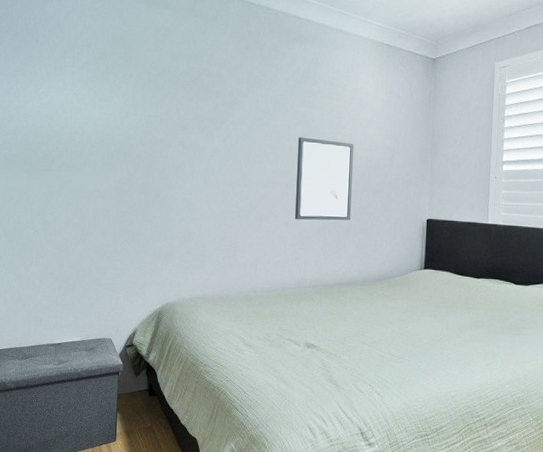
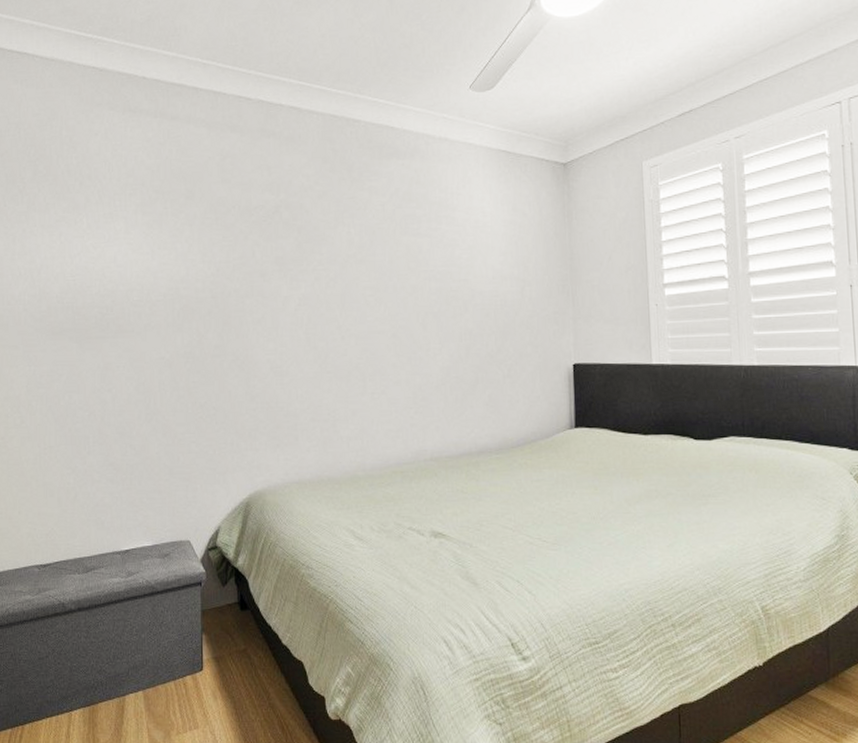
wall art: present [295,137,355,221] -> none [404,273,477,377]

